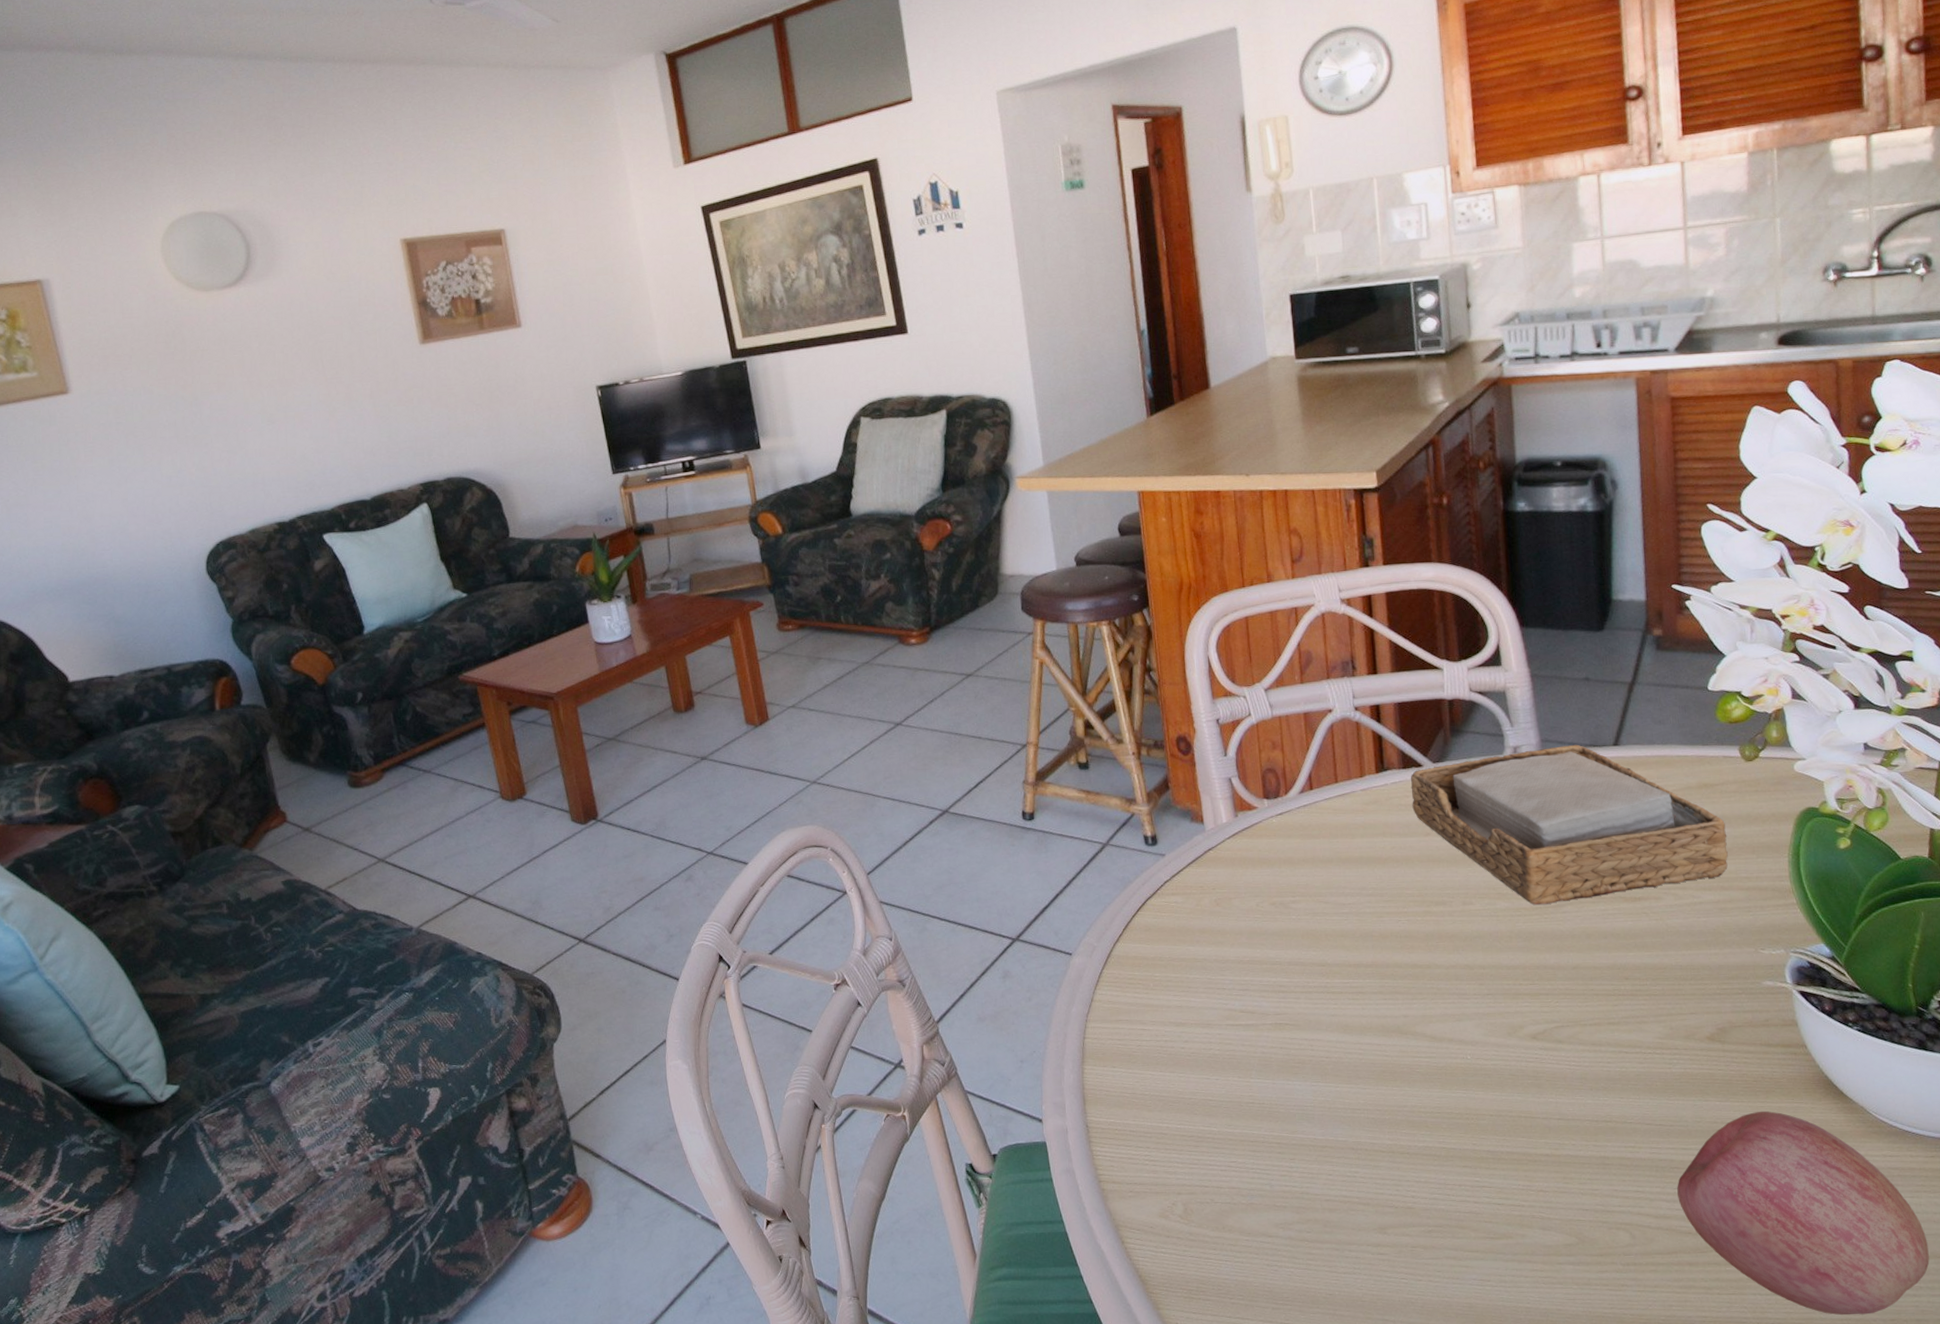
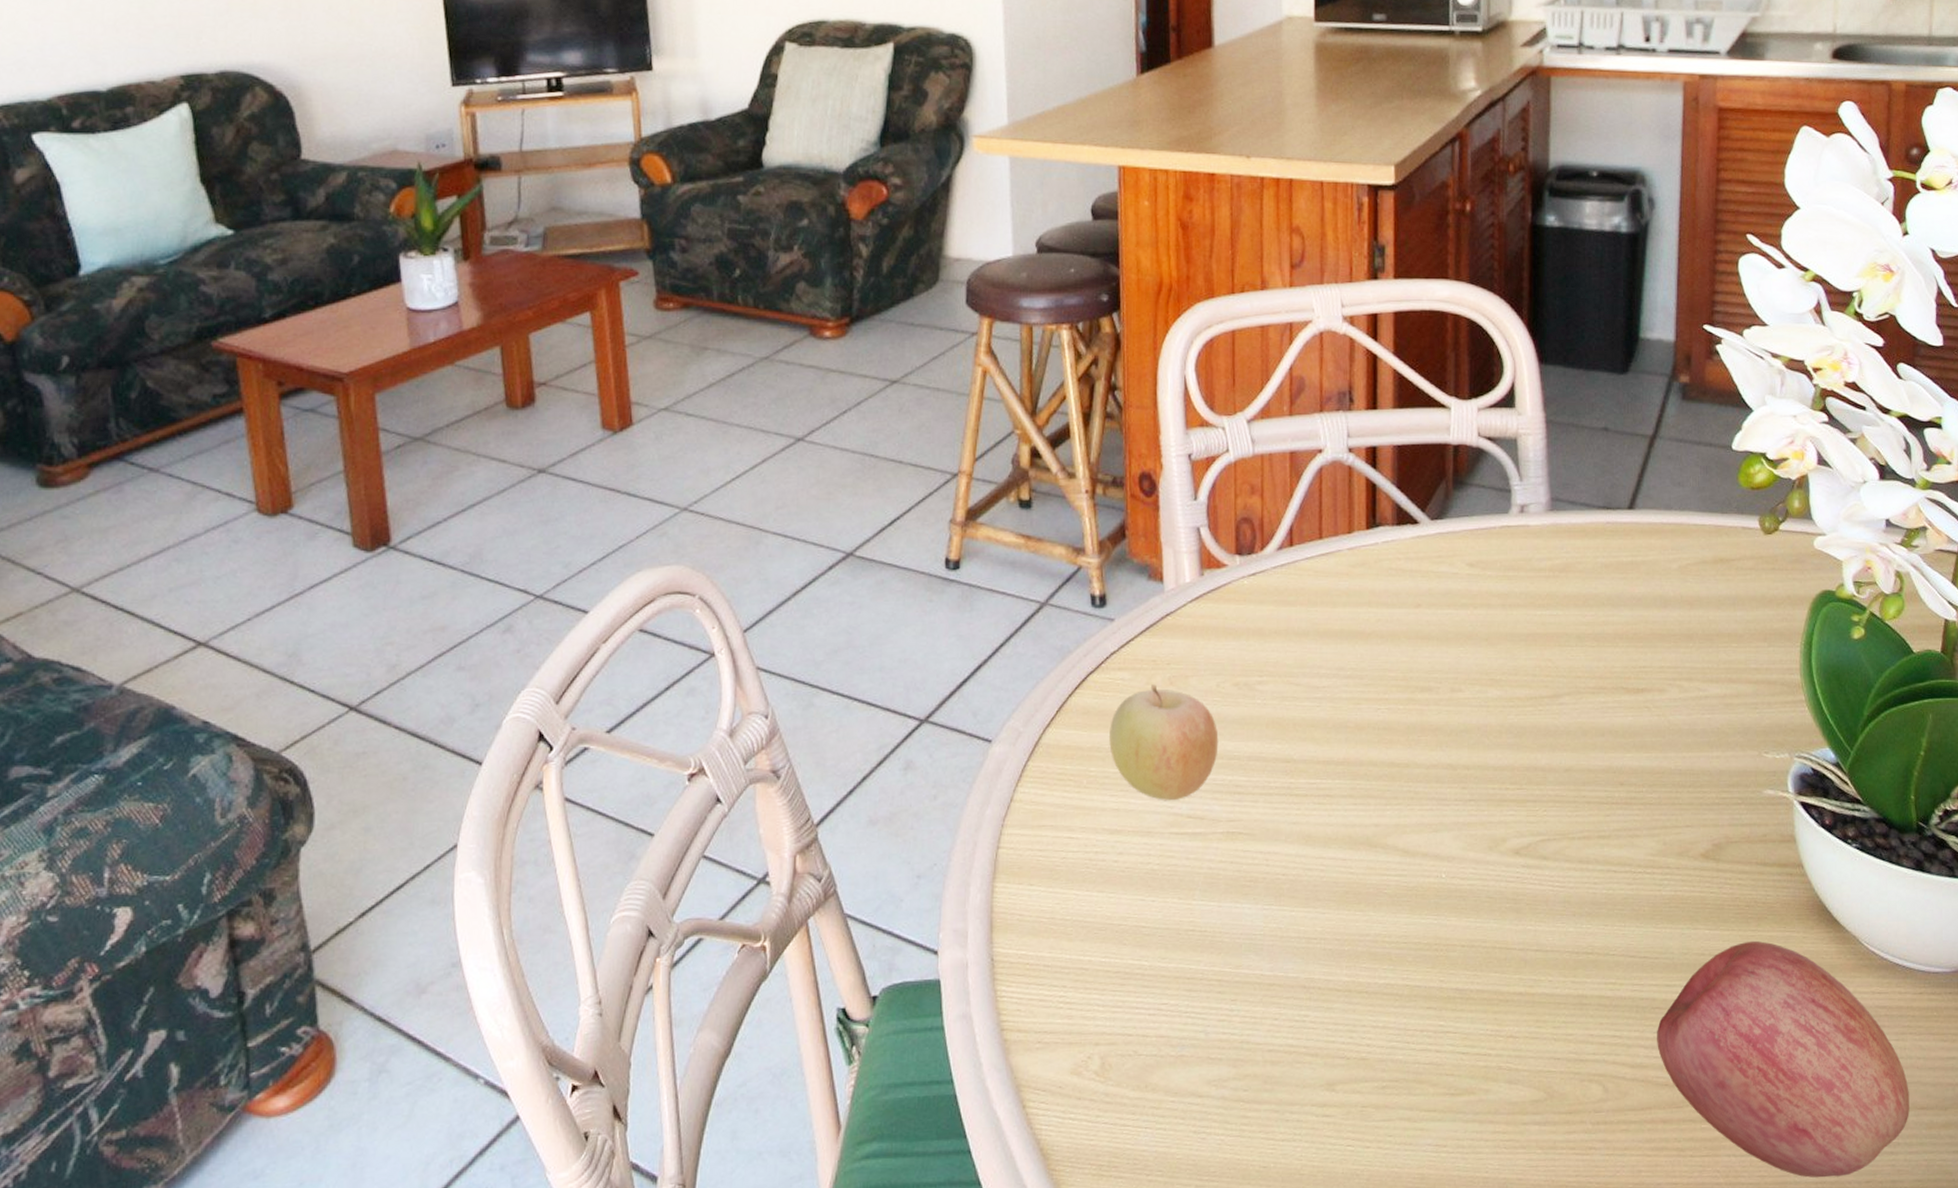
fruit: none [1168,906,1262,999] -> present [1109,684,1219,801]
napkin holder: present [1410,744,1728,905] -> none [1404,505,1740,694]

